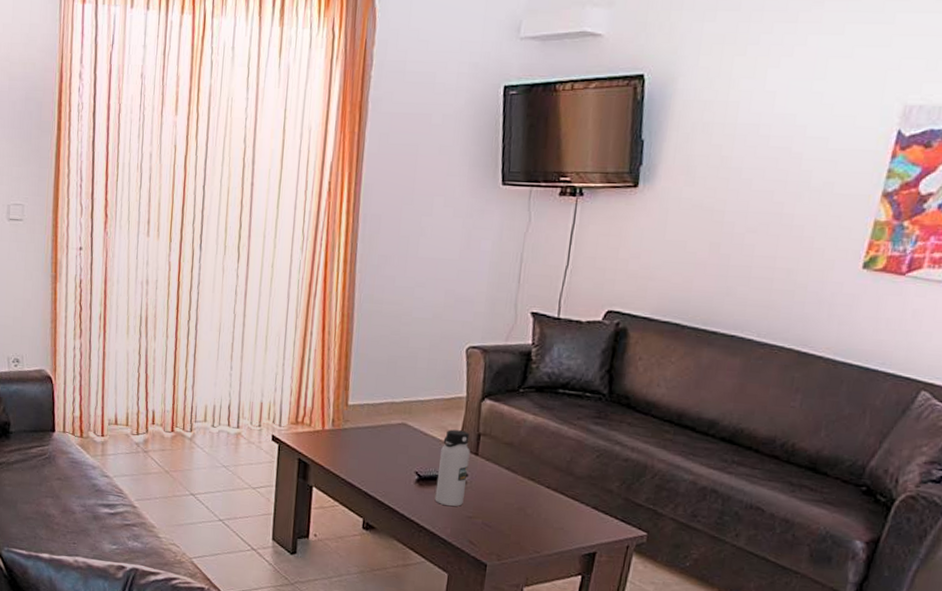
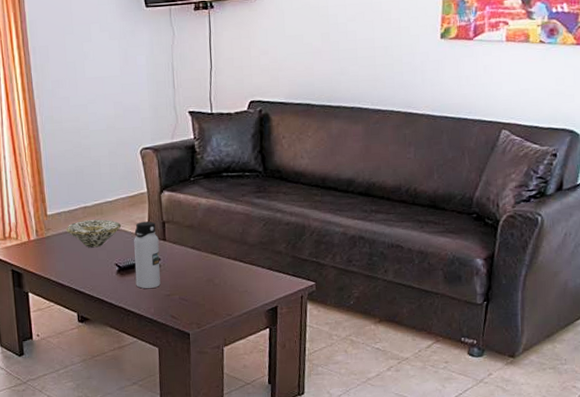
bowl: none [366,417,430,450] -> present [66,219,121,248]

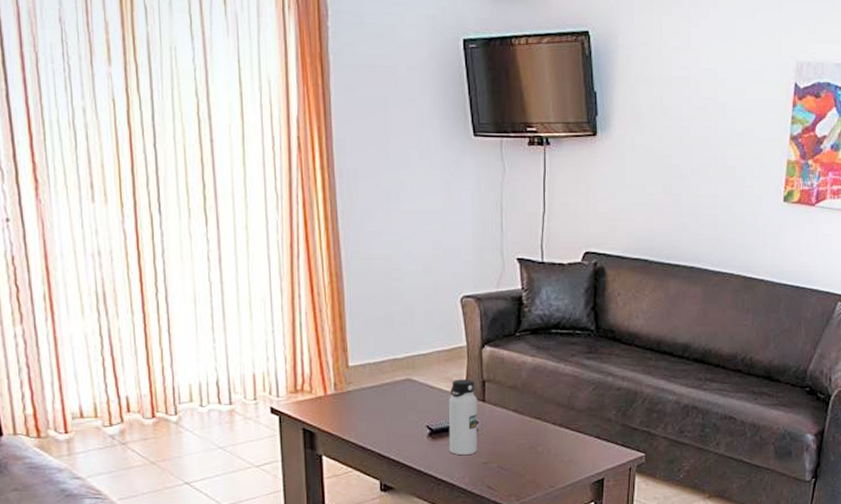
bowl: present [66,219,121,248] -> none [370,374,435,407]

